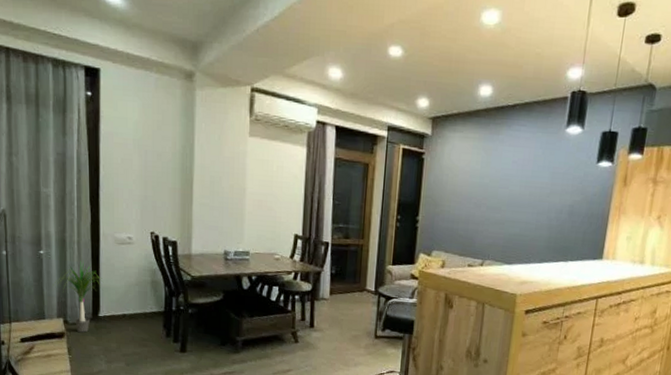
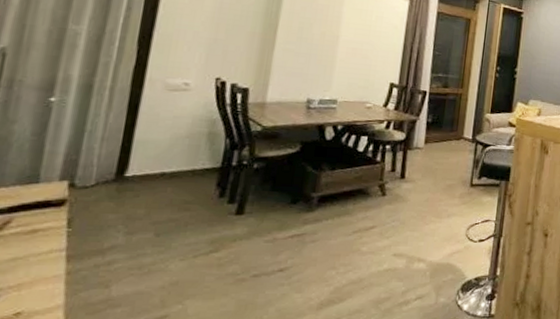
potted plant: present [52,260,103,333] -> none [60,109,139,198]

